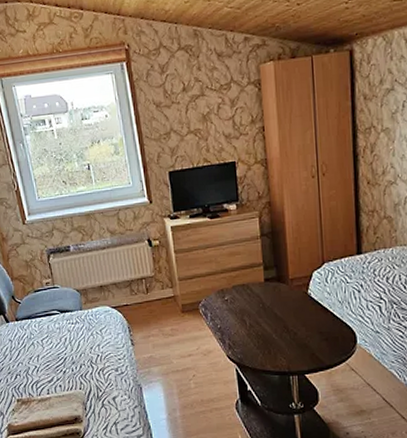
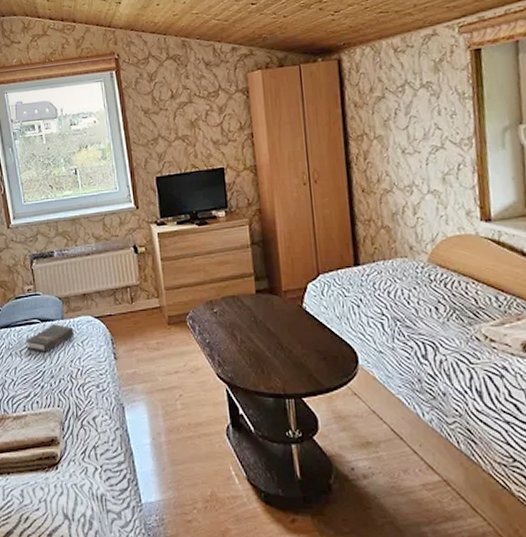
hardback book: none [46,315,92,341] -> present [26,324,74,353]

